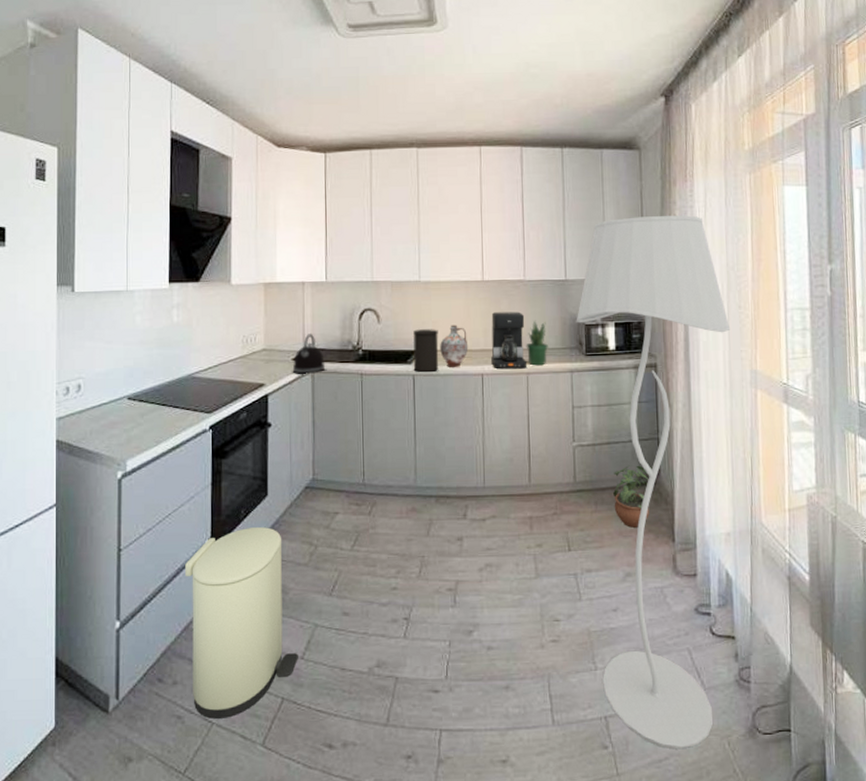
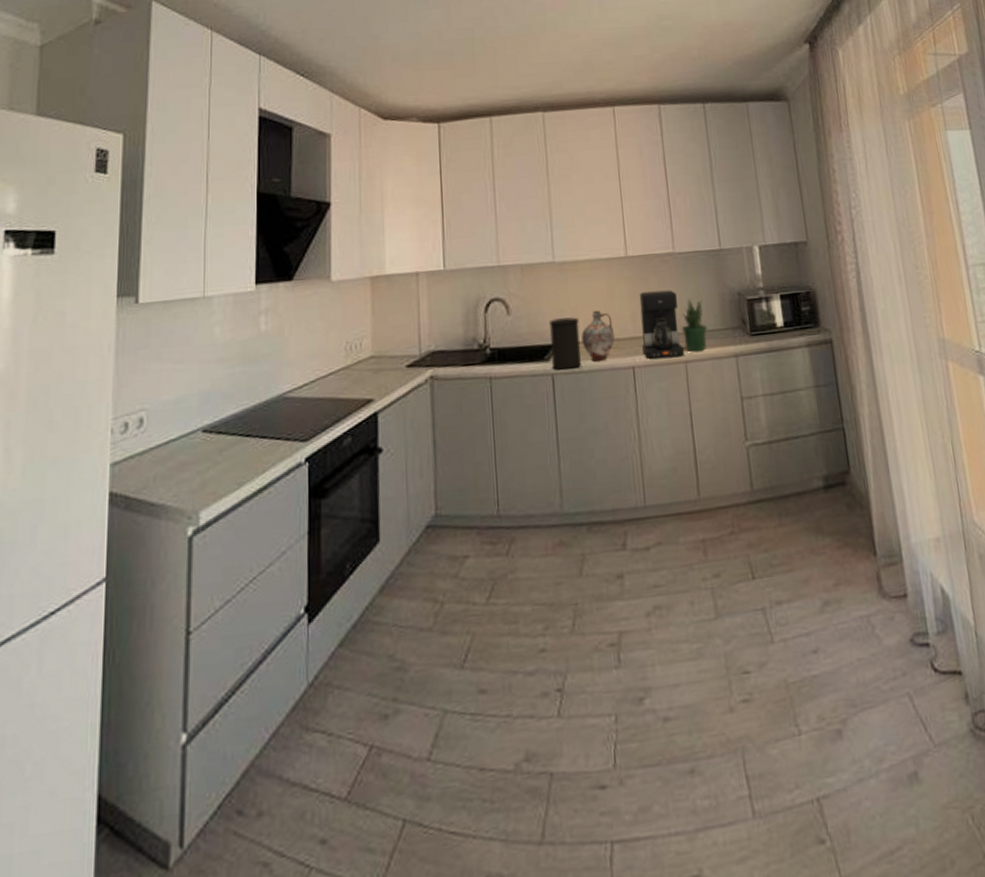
pedal bin: present [185,527,298,719] -> none [274,583,423,862]
kettle: present [292,332,326,374] -> none [406,332,447,384]
floor lamp: present [576,215,731,750] -> none [736,169,951,835]
potted plant: present [613,465,652,528] -> none [796,463,844,542]

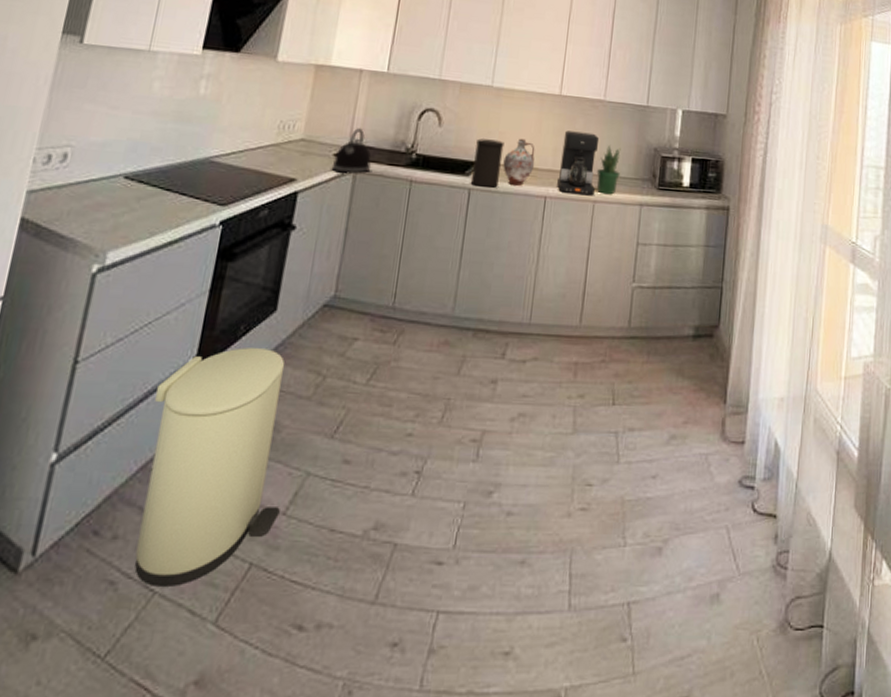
pedal bin: none [274,583,423,862] -> present [135,347,285,586]
kettle: none [406,332,447,384] -> present [332,127,372,175]

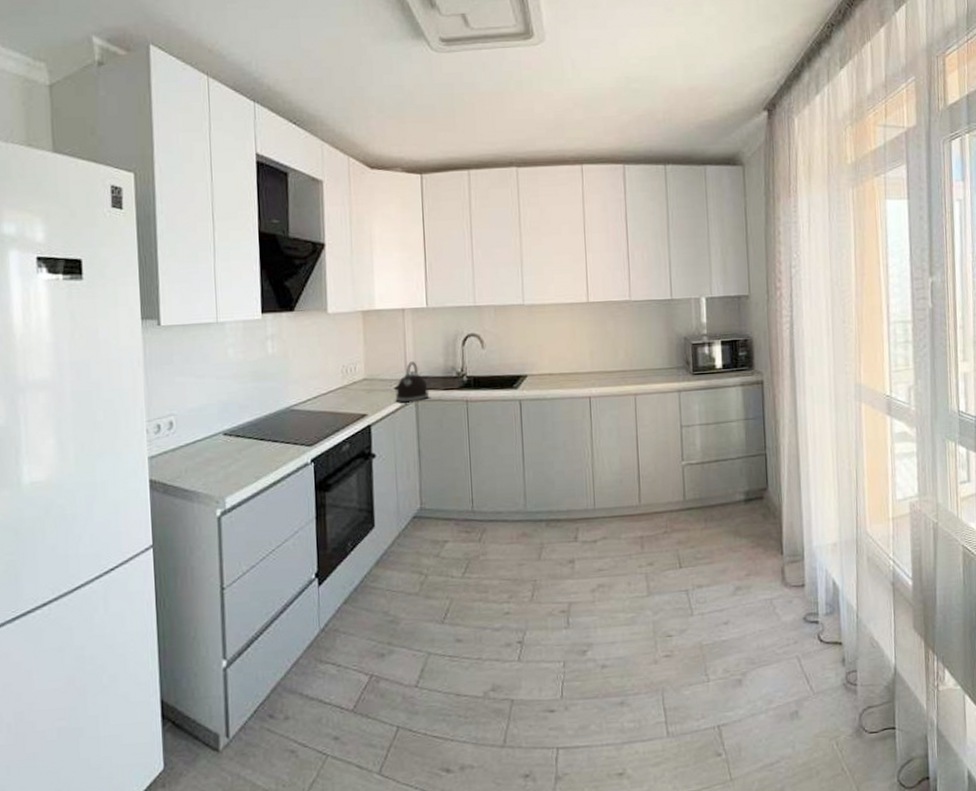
pedal bin: present [135,347,285,586] -> none [292,559,412,751]
canister: present [470,138,504,188] -> none [518,353,545,397]
ceramic jug: present [503,138,535,186] -> none [546,348,575,391]
coffee maker: present [557,130,600,196] -> none [597,332,635,391]
planter: present [596,144,621,195] -> none [633,340,657,387]

